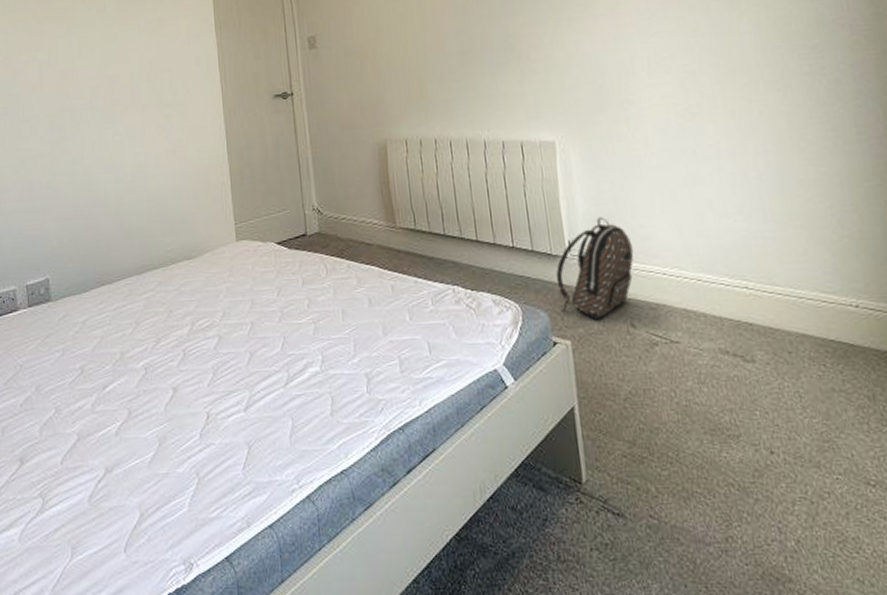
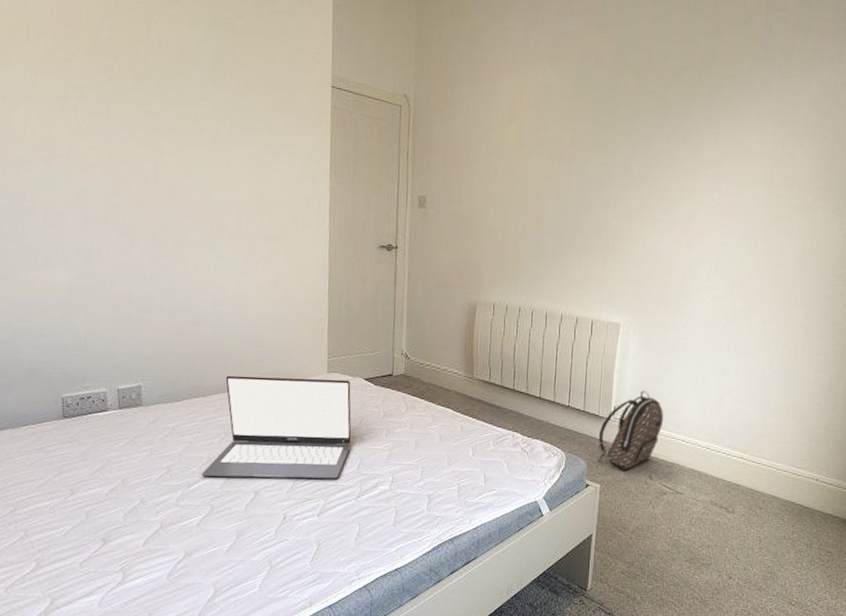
laptop: none [115,246,272,376] -> present [201,375,352,479]

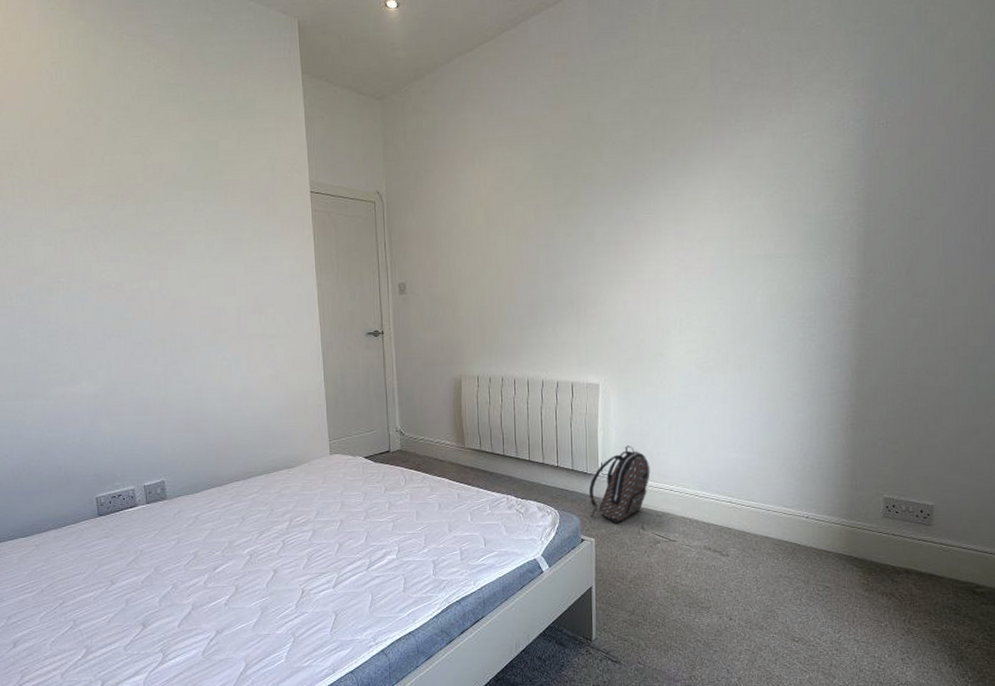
laptop: present [201,375,352,479] -> none [224,460,358,560]

